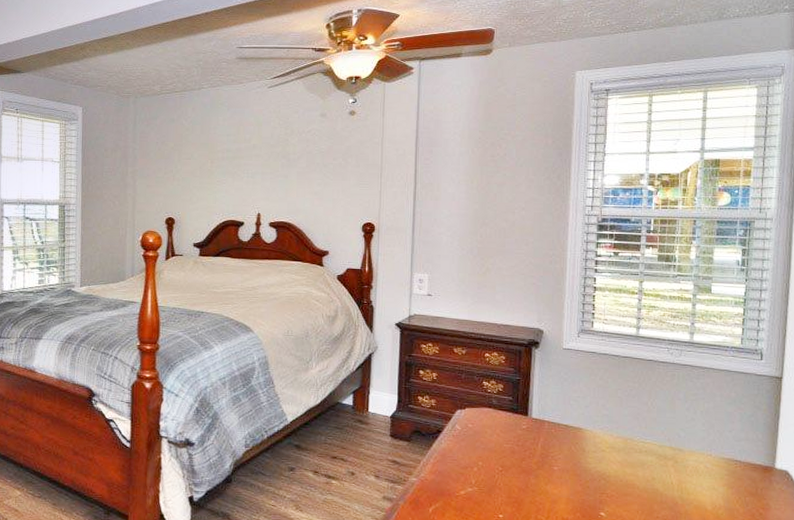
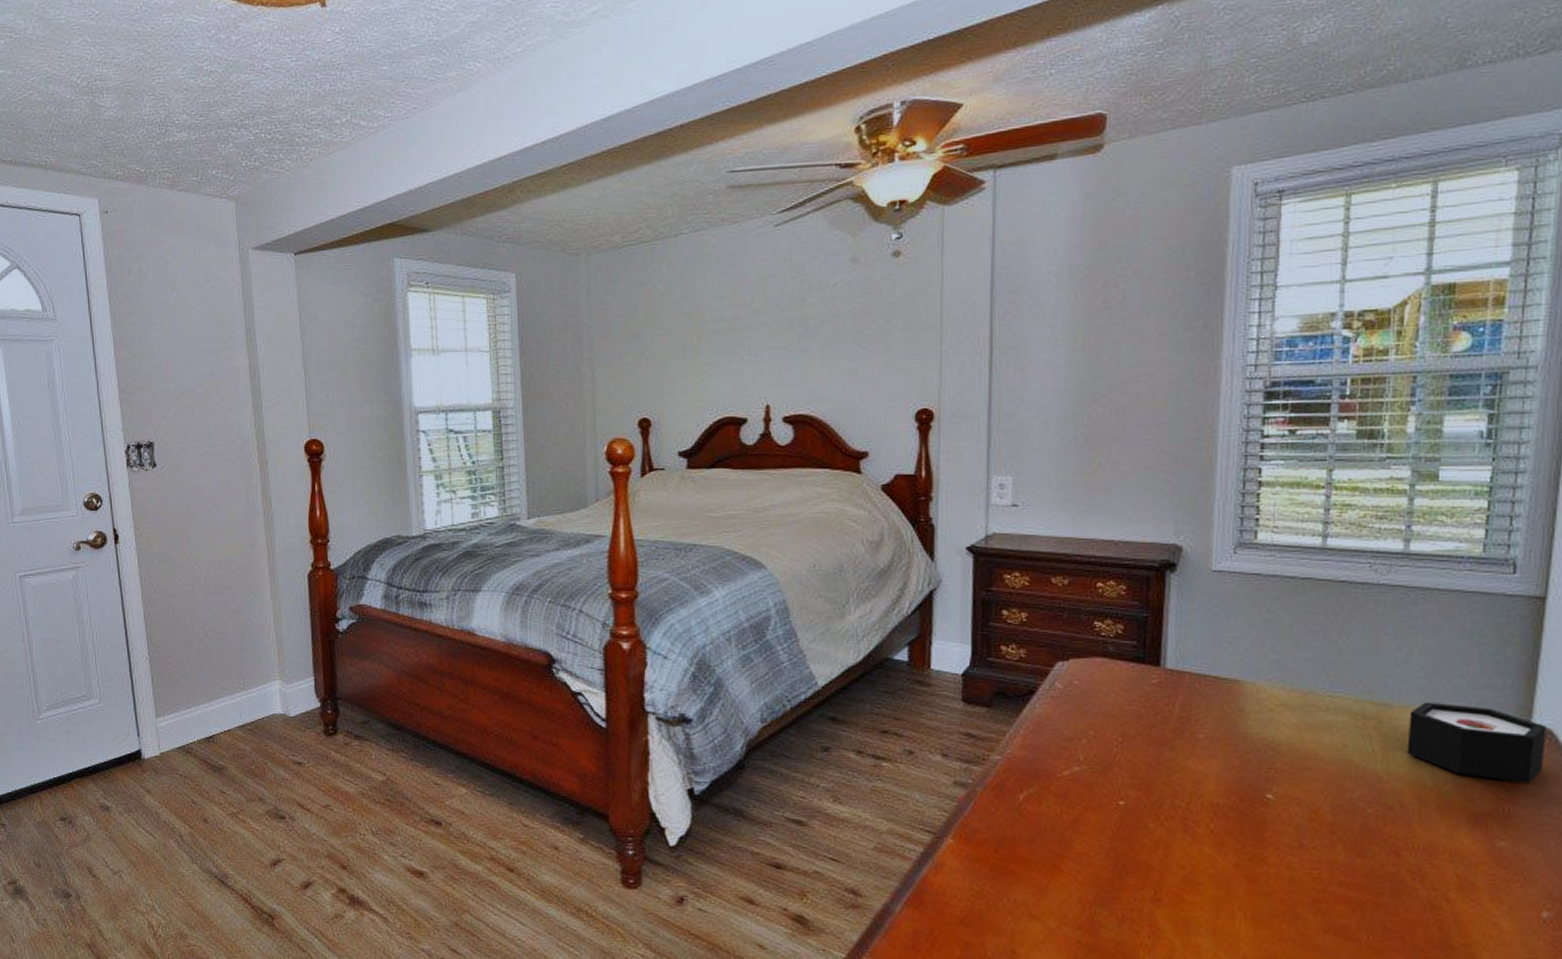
jewelry box: none [694,448,785,510] -> present [1407,702,1546,783]

